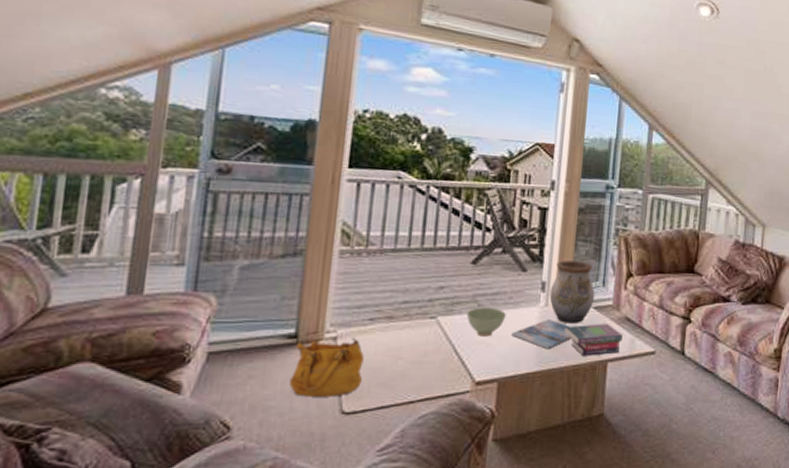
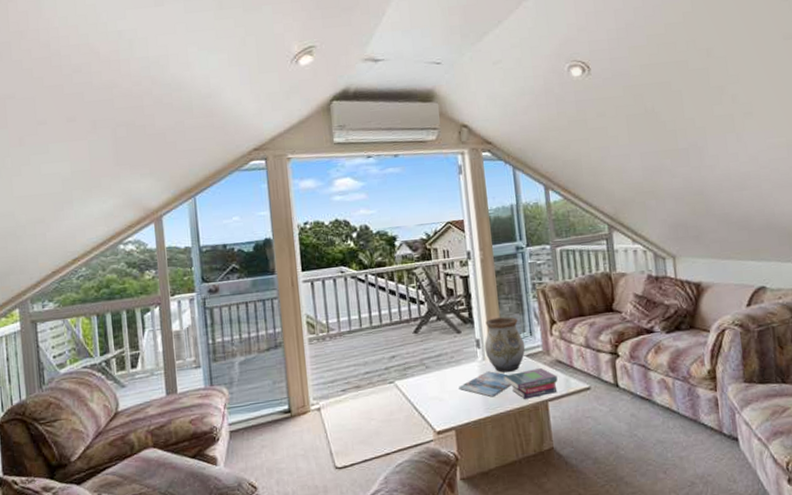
handbag: present [290,337,364,397] -> none [291,406,346,458]
bowl: present [466,307,506,337] -> none [417,367,451,393]

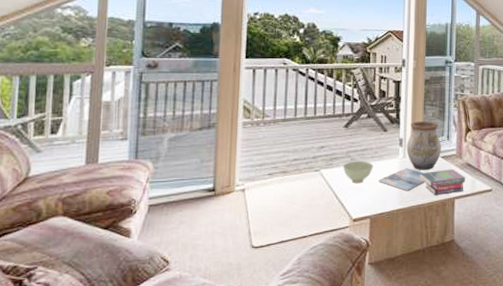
bowl: none [417,367,451,393] -> present [342,161,373,184]

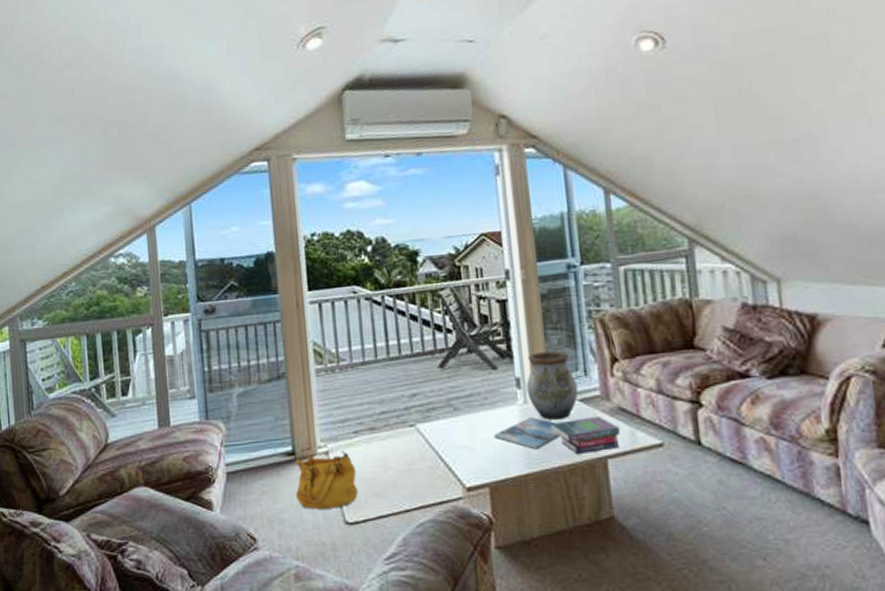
handbag: none [211,188,266,236] -> present [295,450,358,509]
bowl: present [342,161,373,184] -> none [443,410,485,441]

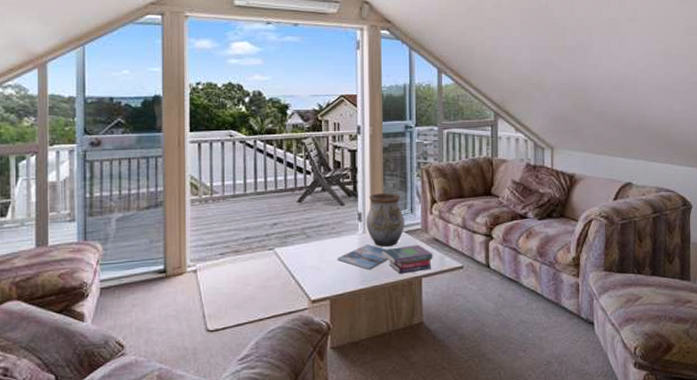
handbag: present [295,450,358,509] -> none [165,269,220,319]

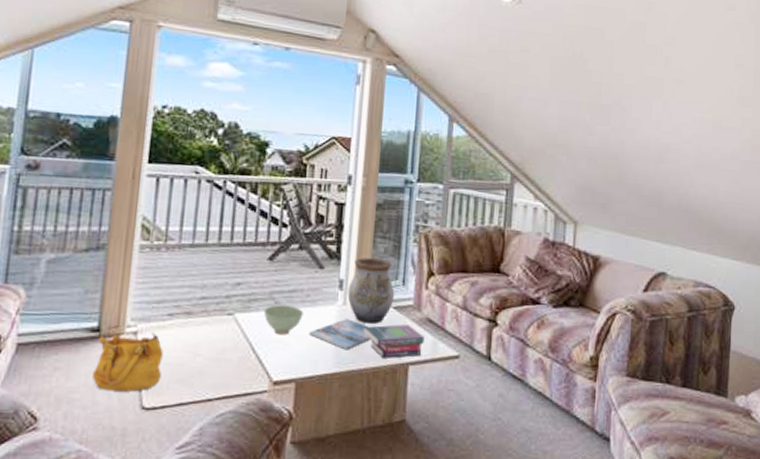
handbag: none [165,269,220,319] -> present [92,332,164,392]
bowl: none [298,238,331,263] -> present [263,305,304,335]

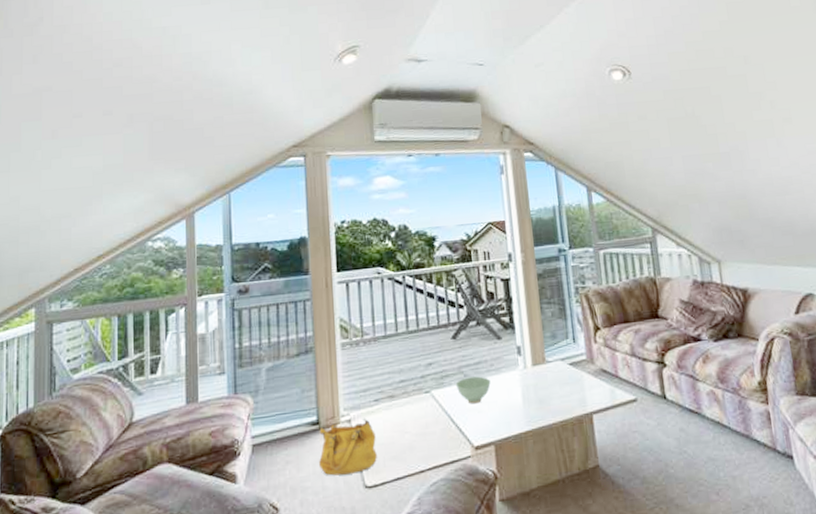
magazine: present [309,319,371,350] -> none [498,380,555,409]
vase: present [347,258,395,324] -> none [525,322,569,382]
books: present [363,324,425,358] -> none [546,378,603,411]

